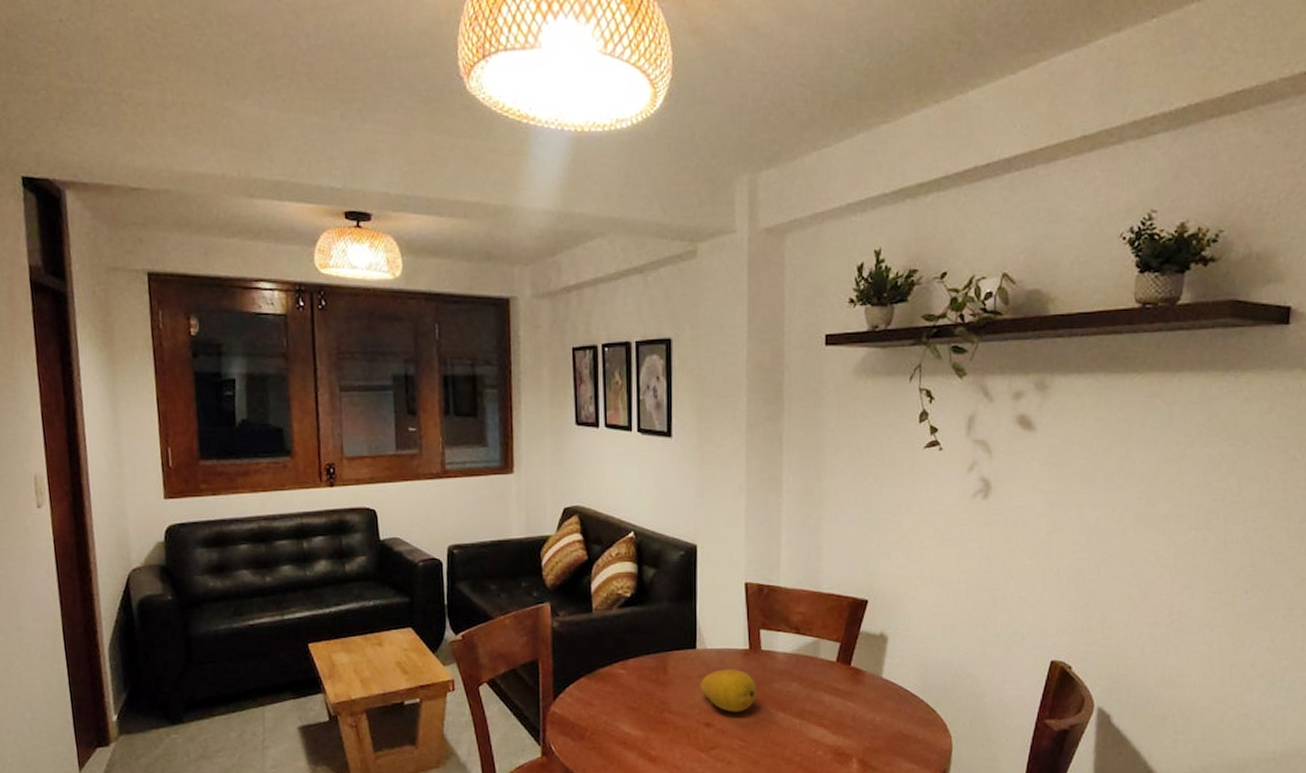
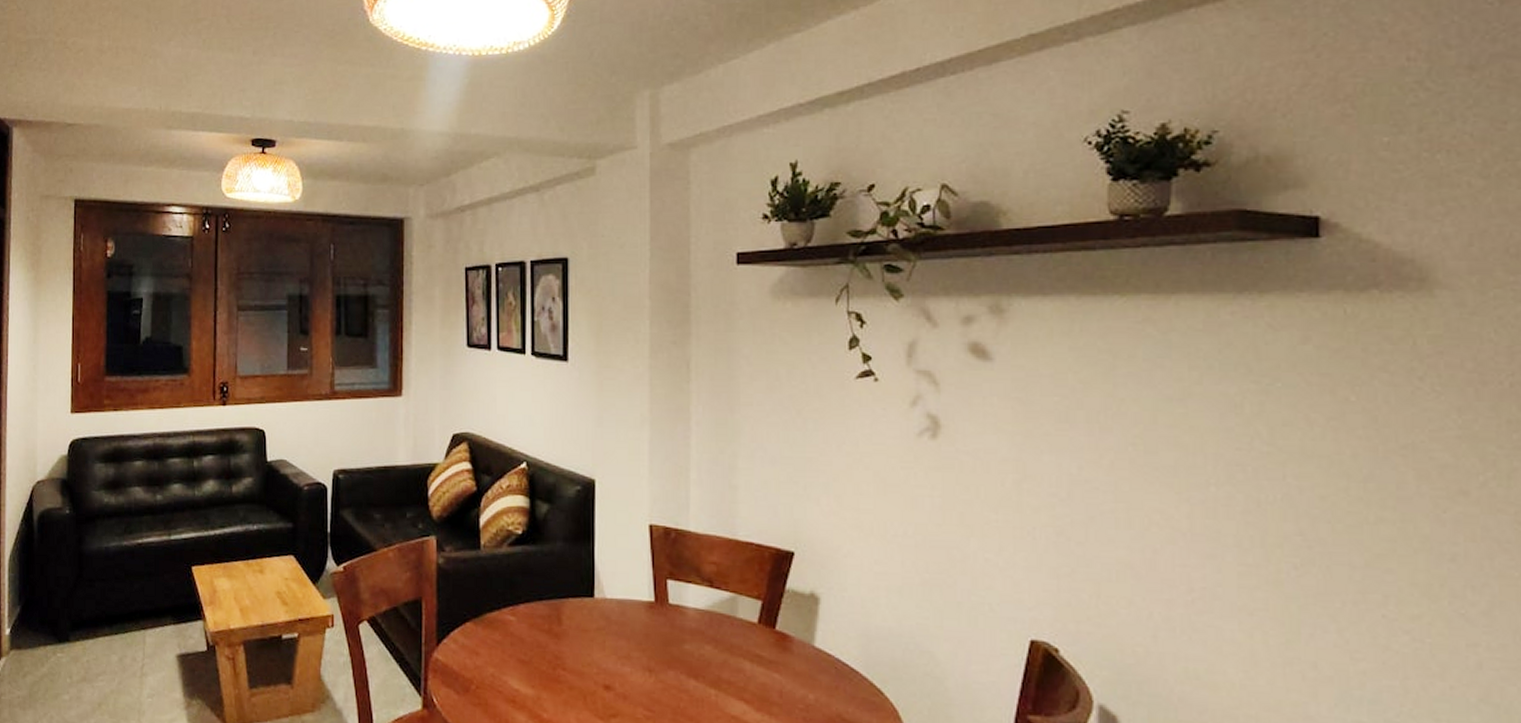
fruit: present [700,669,757,712] -> none [598,623,664,676]

